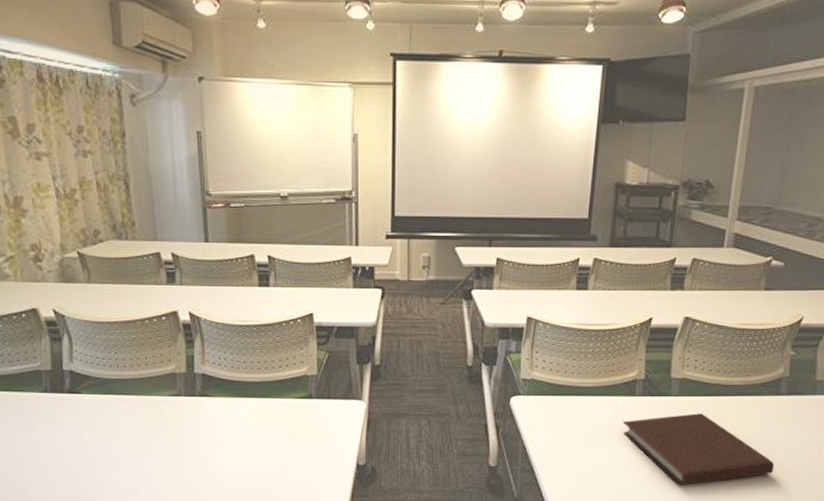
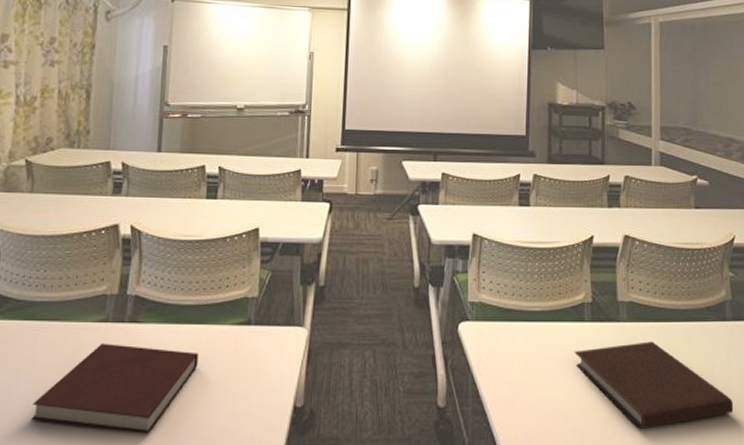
notebook: none [125,414,267,484] -> present [31,343,198,434]

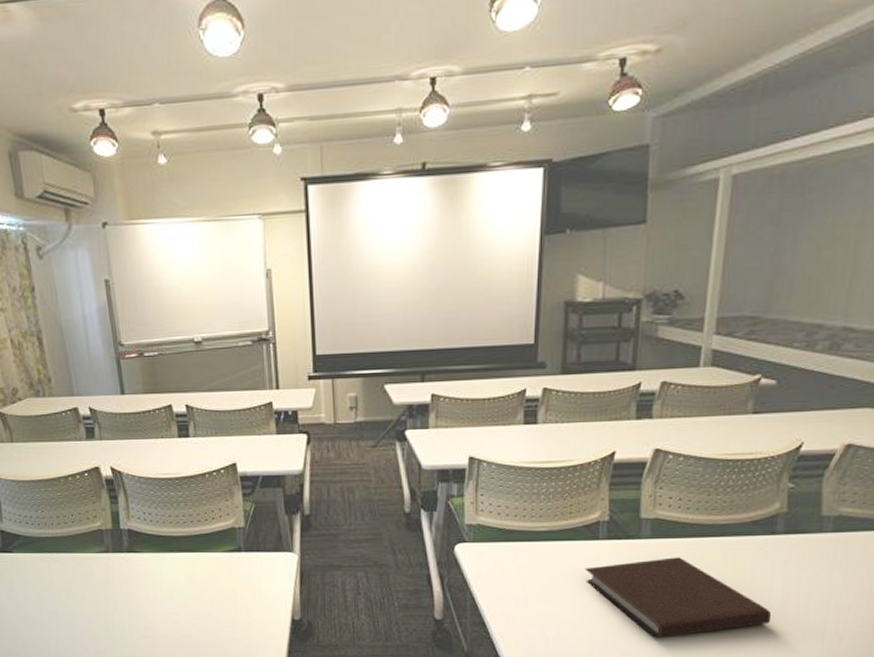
notebook: present [31,343,198,434] -> none [60,570,197,641]

